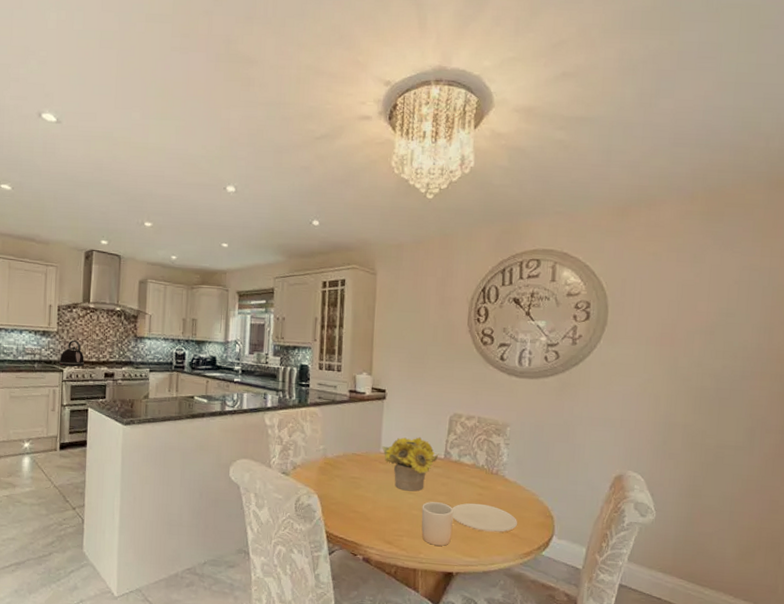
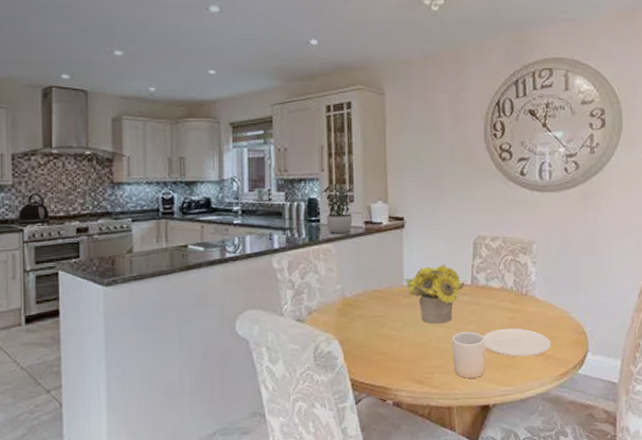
potted plant: none [312,353,342,399] -> present [321,184,354,234]

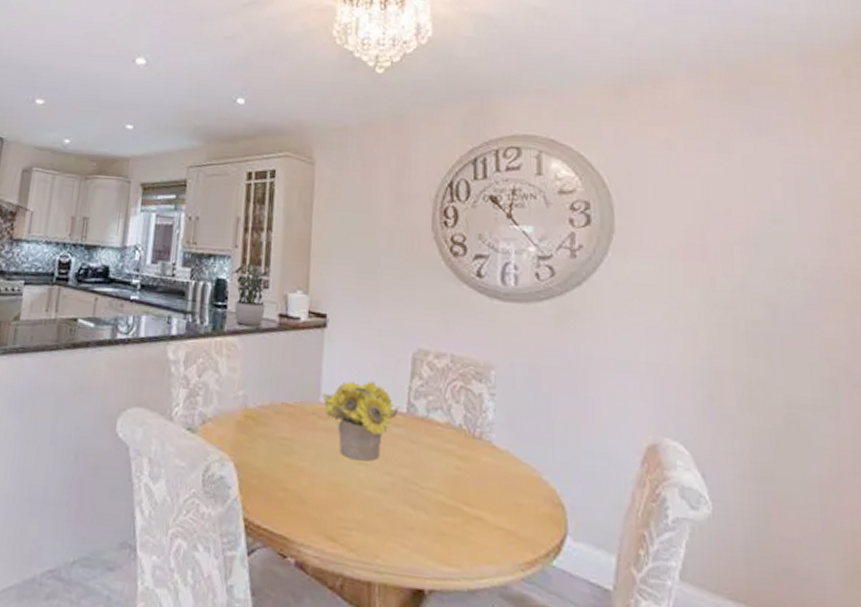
mug: present [452,332,486,378] -> none [377,477,423,547]
plate: present [483,328,551,358] -> none [419,480,513,529]

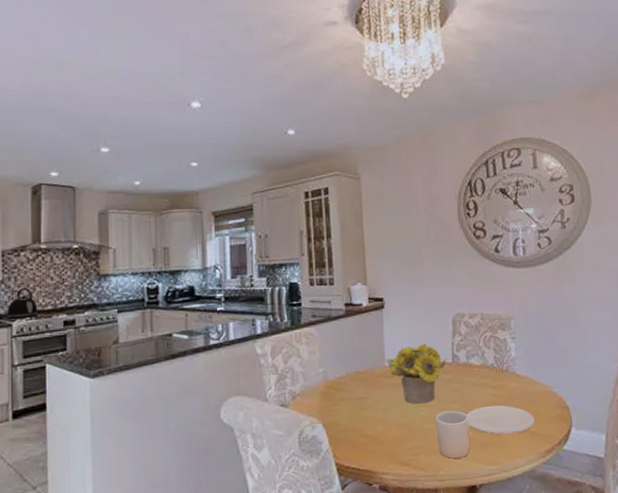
potted plant: present [231,264,270,326] -> none [301,267,333,317]
mug: none [377,477,423,547] -> present [435,410,471,459]
plate: none [419,480,513,529] -> present [466,405,535,436]

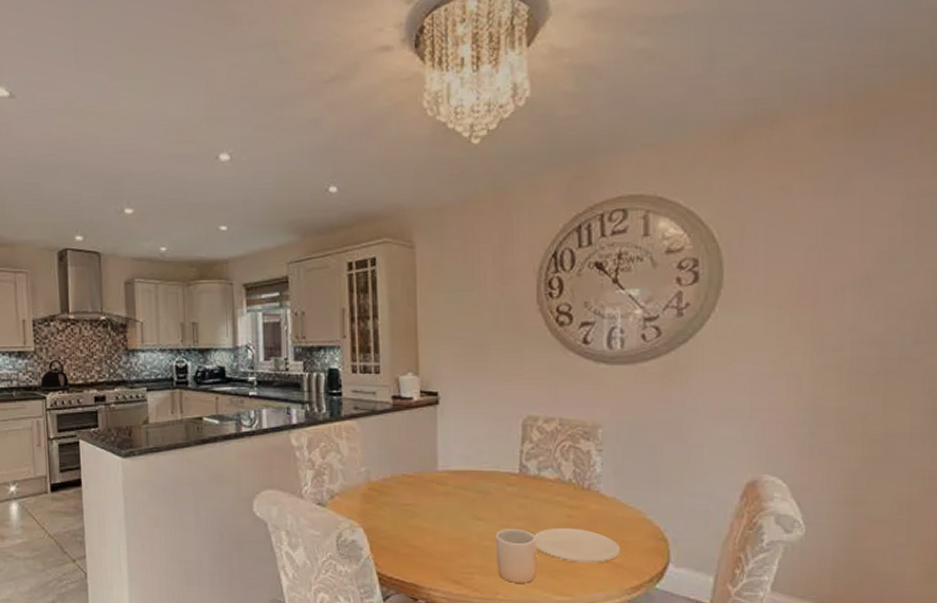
sunflower: present [386,344,446,404] -> none [439,449,512,517]

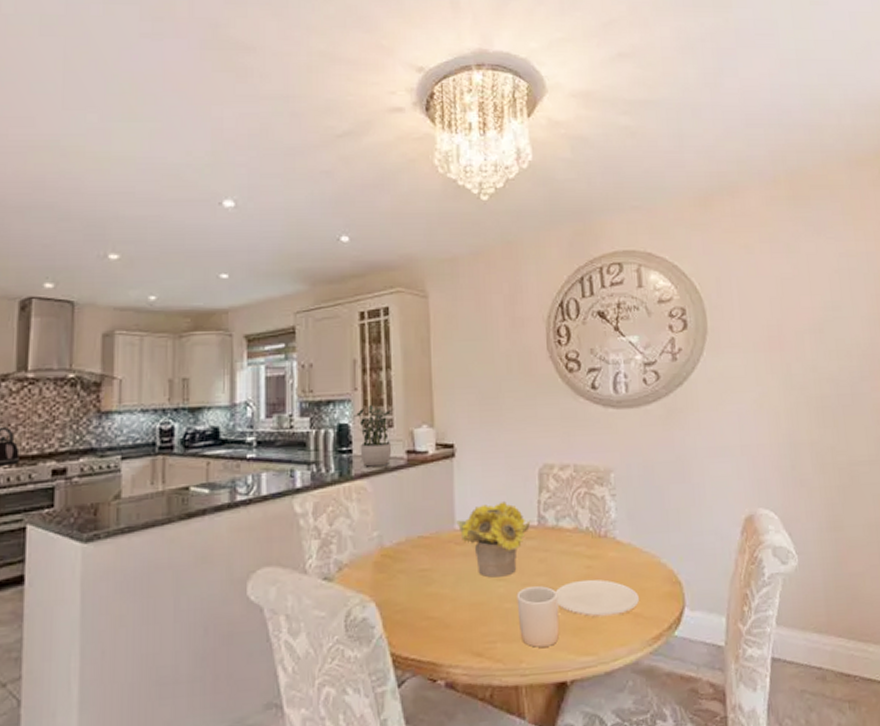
potted plant: none [342,352,379,409] -> present [353,405,393,467]
sunflower: none [439,449,512,517] -> present [456,502,531,578]

